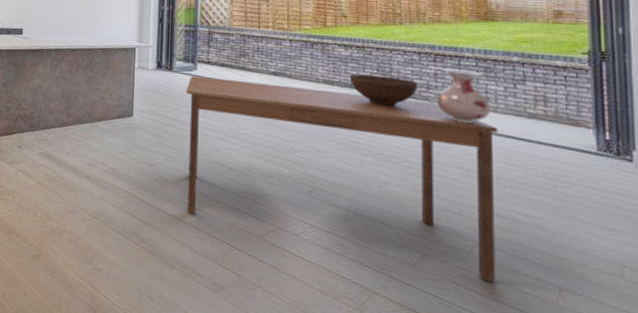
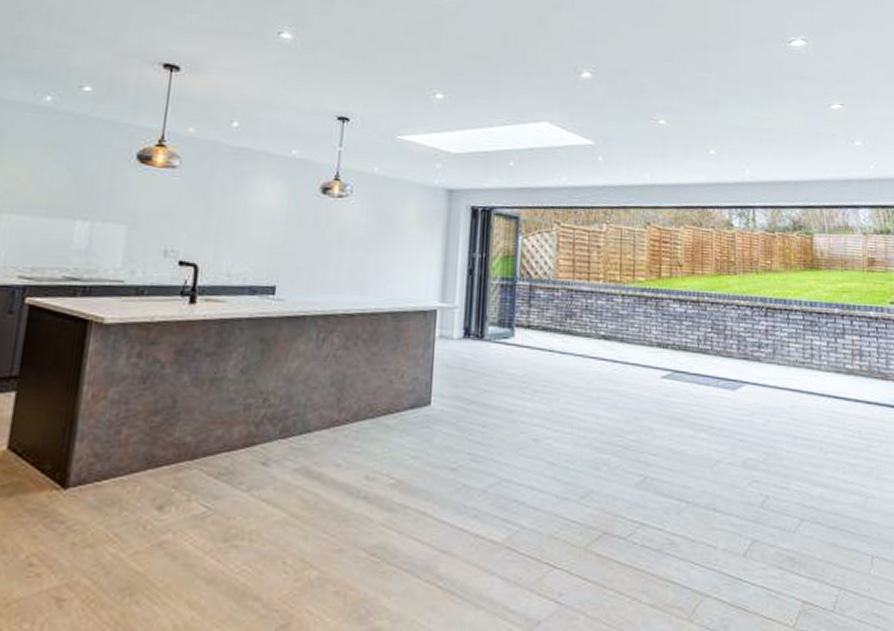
dining table: present [185,76,499,283] -> none [498,345,822,562]
fruit bowl: present [349,74,419,106] -> none [683,334,751,370]
vase: present [436,68,491,123] -> none [767,324,816,384]

